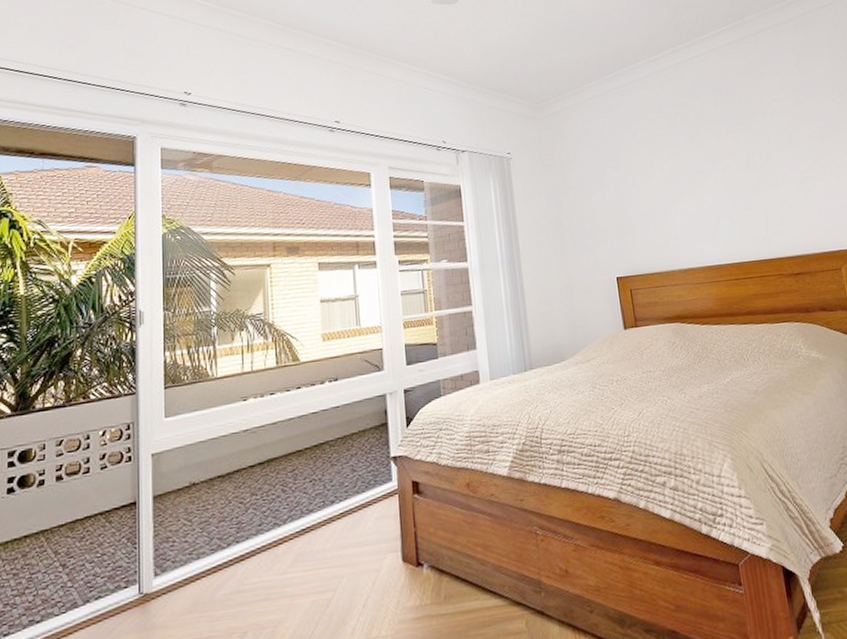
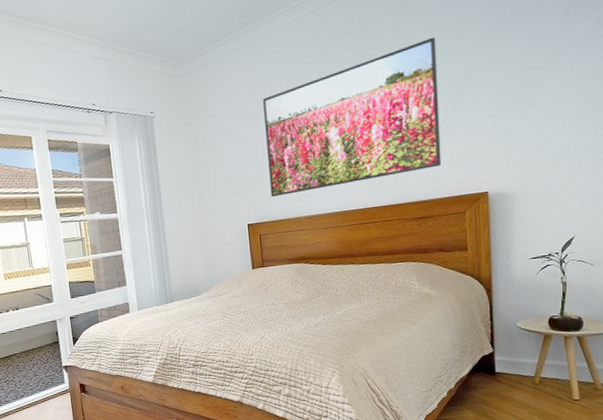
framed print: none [626,97,811,249] -> present [263,36,442,198]

